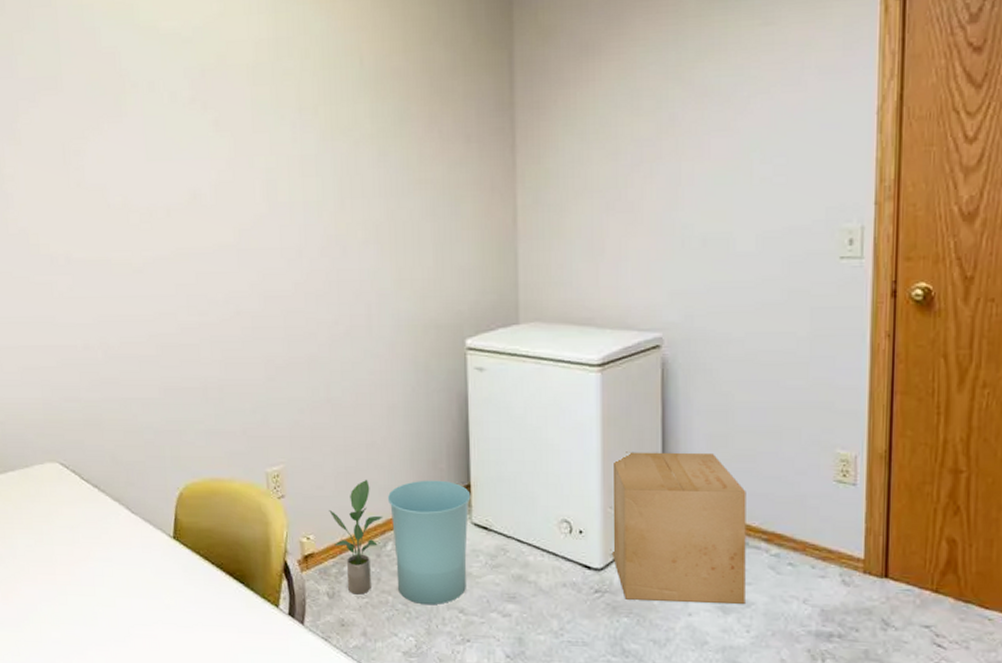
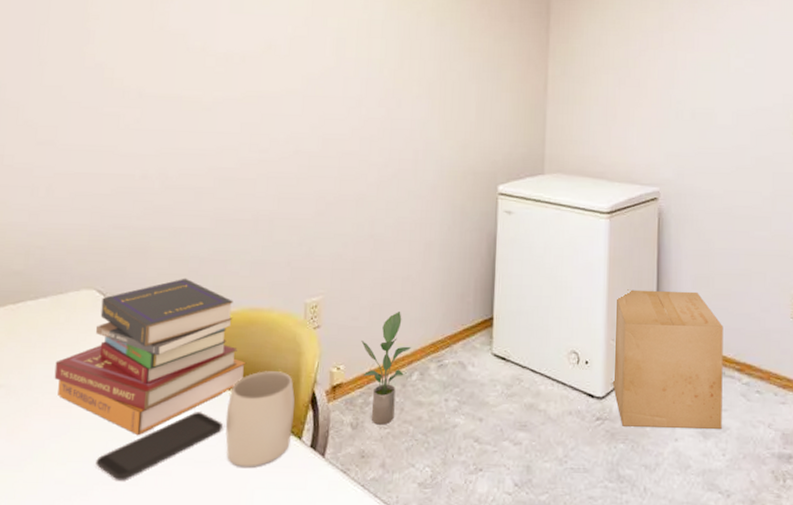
books: none [33,449,215,600] -> present [54,278,247,435]
mobile phone: none [86,580,199,642] -> present [96,412,223,480]
mug: none [201,541,269,633] -> present [225,371,295,467]
waste bin: present [388,480,471,604] -> none [418,312,493,434]

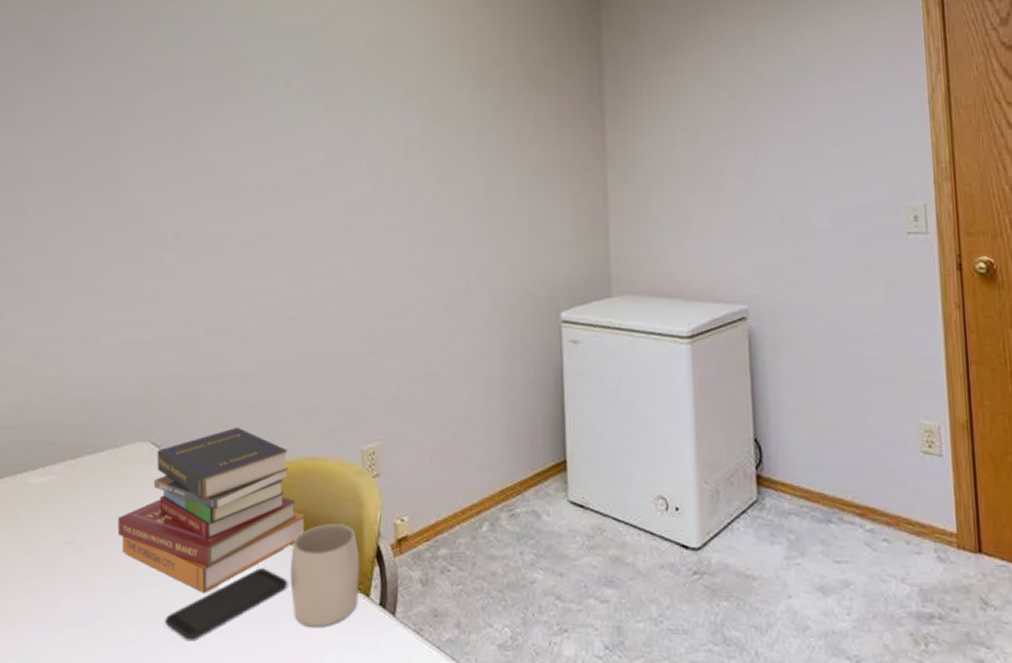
potted plant: present [361,312,412,425] -> none [424,457,479,581]
cardboard box: present [611,289,723,429] -> none [707,424,844,584]

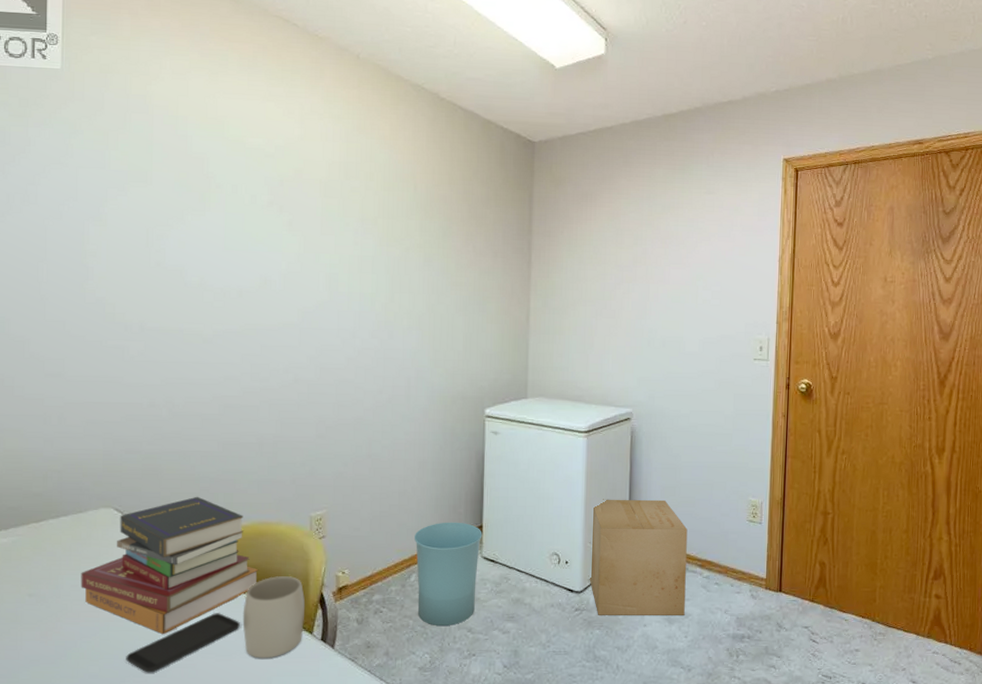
waste bin: none [484,456,567,590] -> present [415,522,482,625]
cardboard box: none [707,424,844,584] -> present [588,499,688,615]

